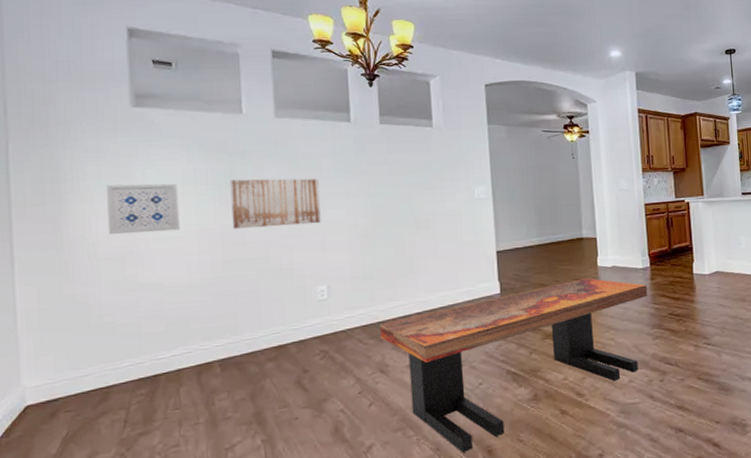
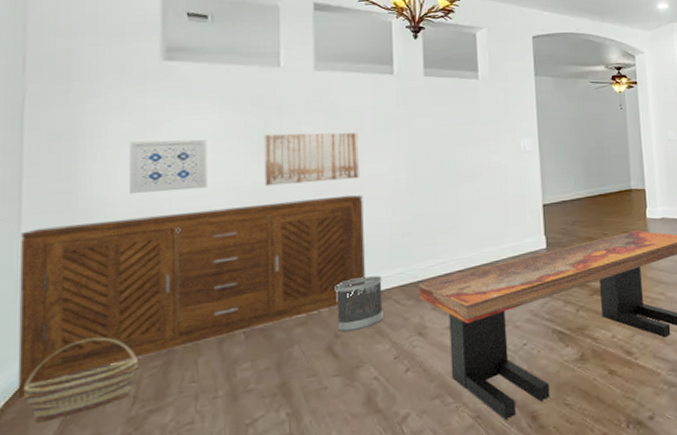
sideboard: none [15,239,331,419] -> present [17,195,366,398]
basket: none [27,366,126,441] -> present [23,337,137,423]
wastebasket: none [303,316,347,368] -> present [336,275,383,332]

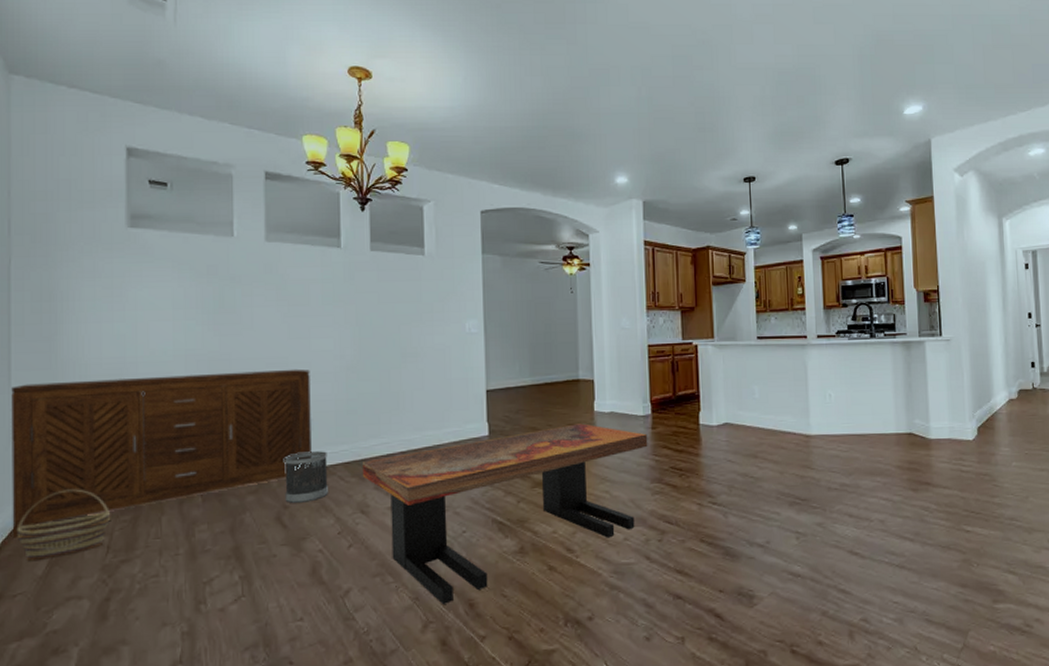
wall art: present [128,139,208,195] -> none [99,305,168,357]
wall art: present [264,132,361,186] -> none [219,304,308,356]

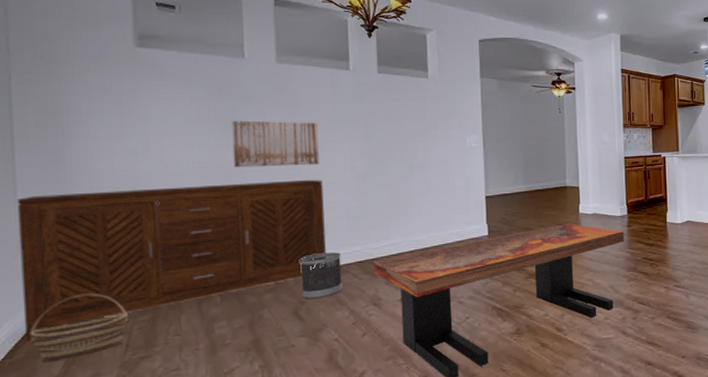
wall art: none [219,304,308,356] -> present [231,120,320,168]

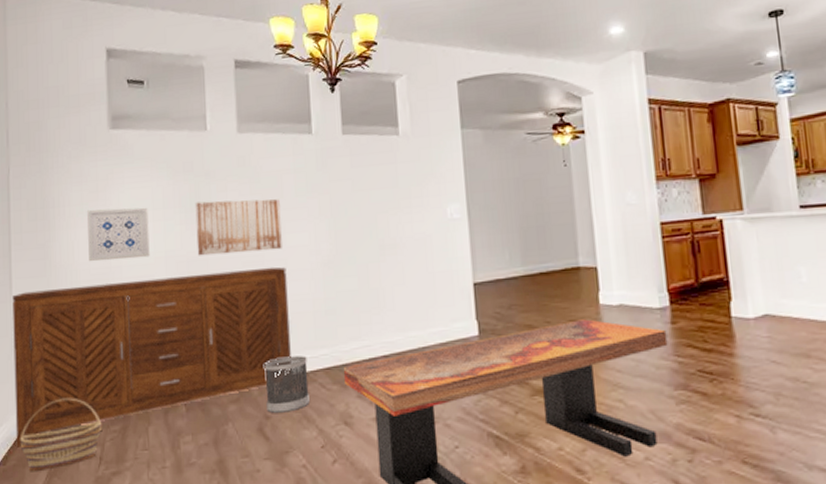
wall art: none [108,120,182,170] -> present [86,207,150,262]

